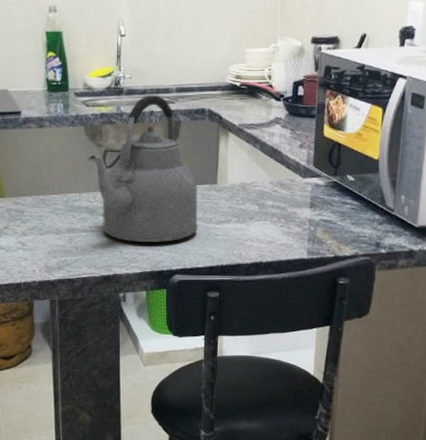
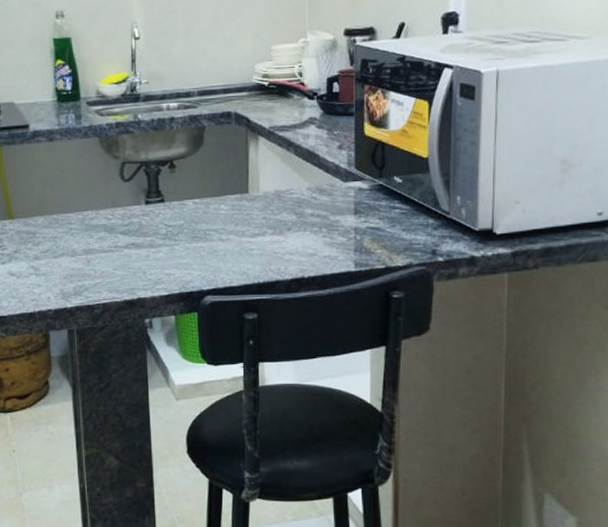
kettle: present [87,95,198,243] -> none [103,100,229,262]

